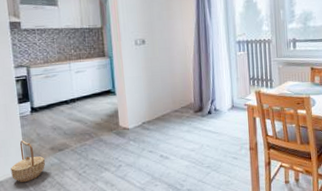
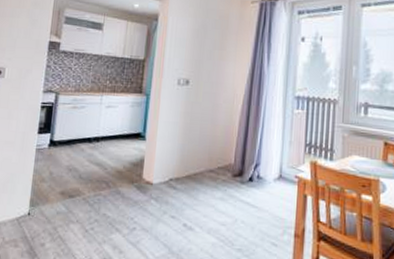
basket: present [10,140,46,183] -> none [11,177,53,230]

